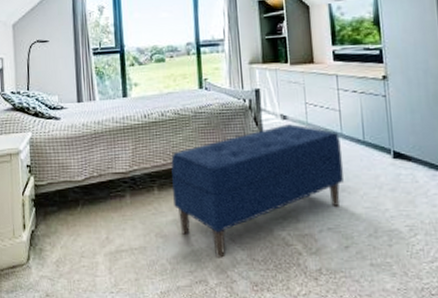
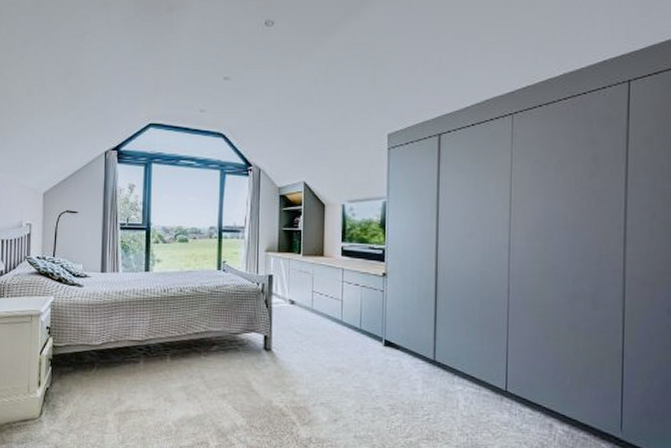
bench: present [171,124,344,258] -> none [183,309,341,423]

